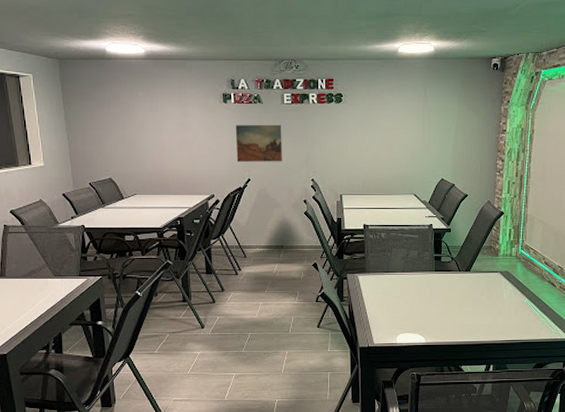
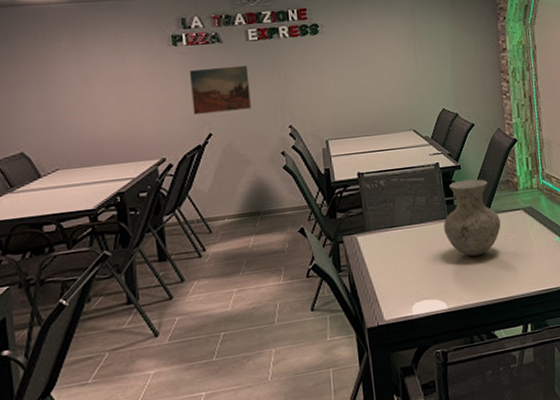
vase: none [430,241,479,305] -> present [443,179,501,257]

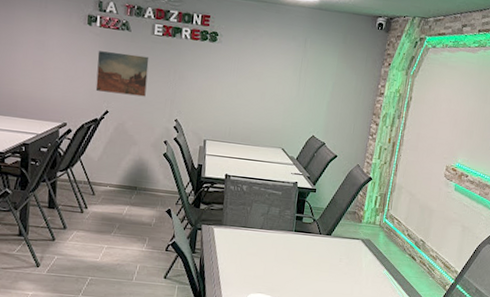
vase: present [443,179,501,257] -> none [288,202,340,269]

